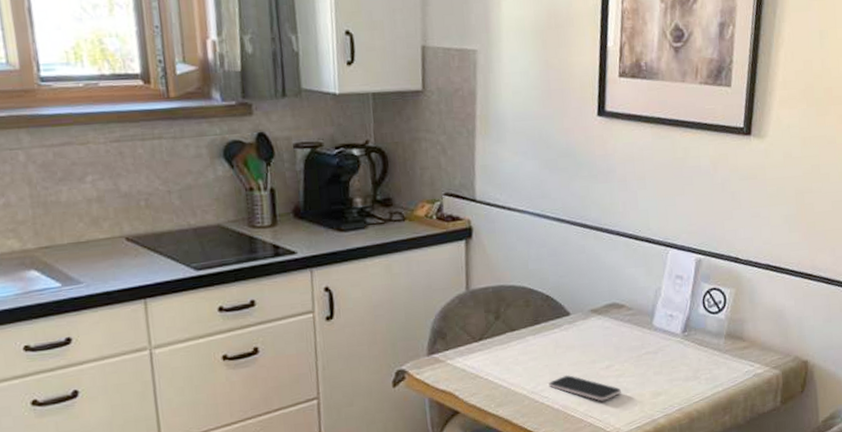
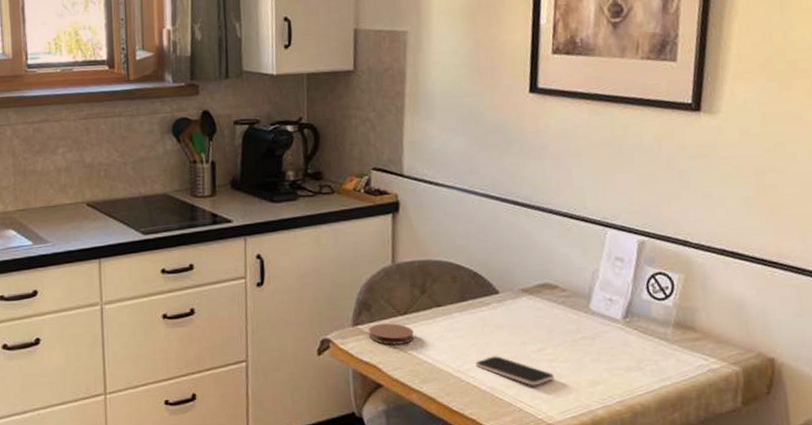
coaster: none [444,350,489,372] -> present [368,323,414,345]

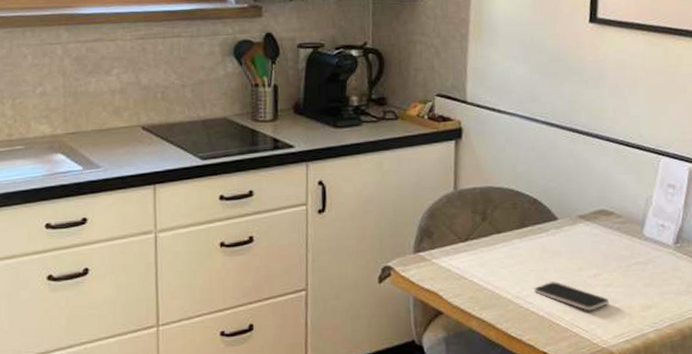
coaster: present [368,323,414,345] -> none [429,250,475,272]

